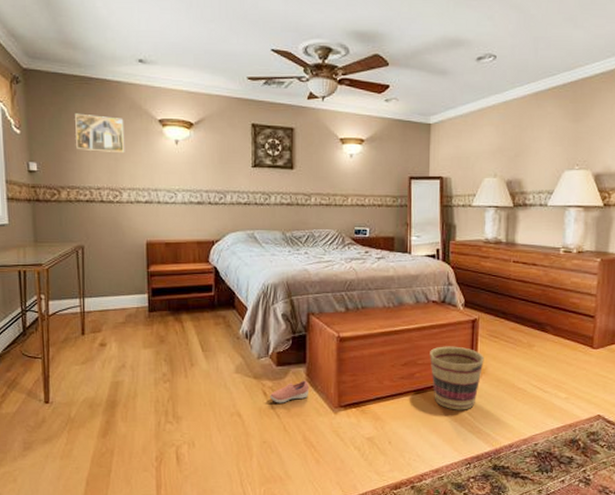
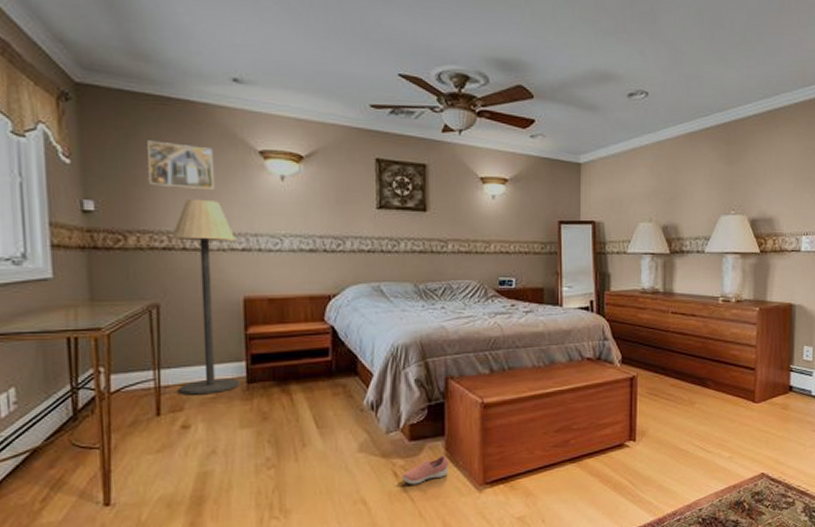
floor lamp: none [93,160,143,320] -> present [172,198,240,395]
basket: present [430,346,484,410] -> none [585,407,644,479]

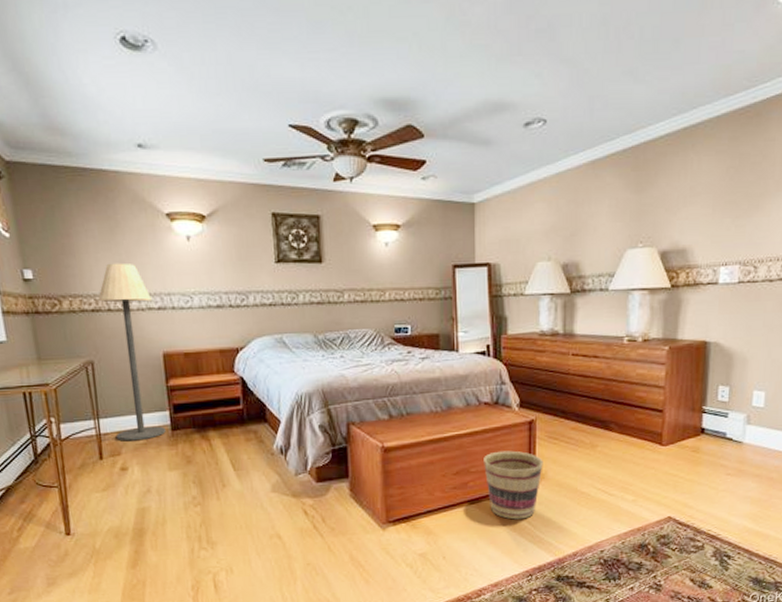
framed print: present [147,140,215,191] -> none [70,210,131,255]
shoe: present [402,455,449,485] -> none [311,496,354,522]
basket: none [585,407,644,479] -> present [484,450,543,520]

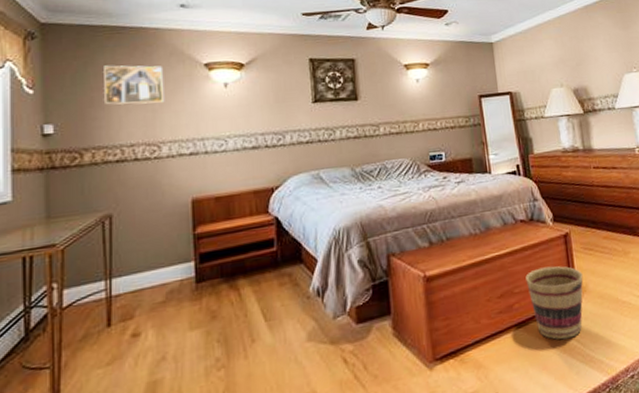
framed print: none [70,210,131,255] -> present [104,65,165,105]
floor lamp: present [98,263,166,441] -> none [125,112,189,302]

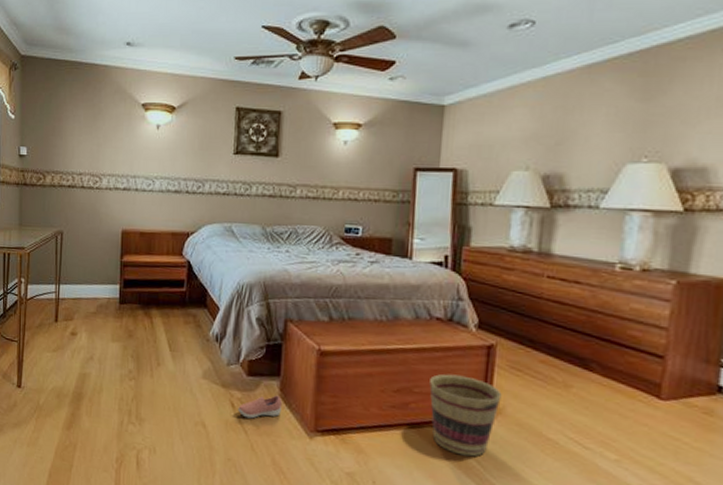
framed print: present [104,65,165,105] -> none [63,98,109,139]
shoe: none [352,335,398,371] -> present [238,395,283,419]

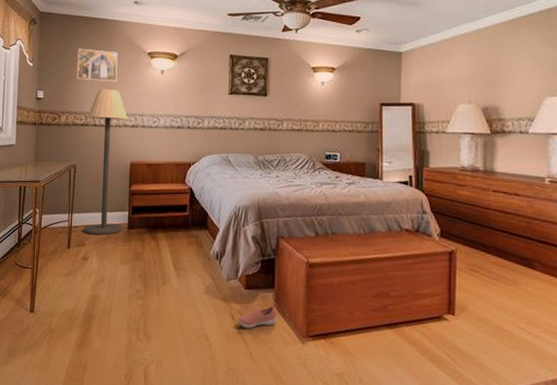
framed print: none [63,98,109,139] -> present [77,48,118,83]
floor lamp: none [72,145,119,309] -> present [84,89,128,235]
basket: present [429,374,502,457] -> none [403,278,464,351]

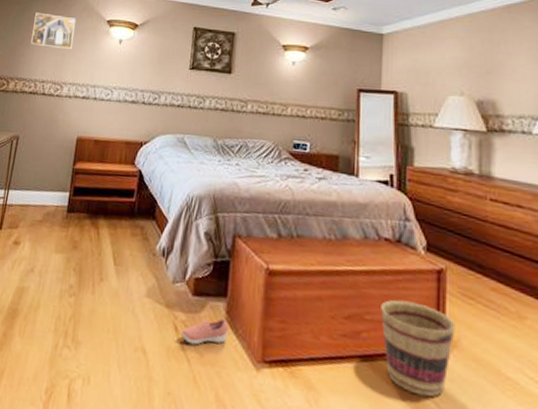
floor lamp: present [84,89,128,235] -> none [19,55,79,217]
basket: none [403,278,464,351] -> present [381,299,455,398]

